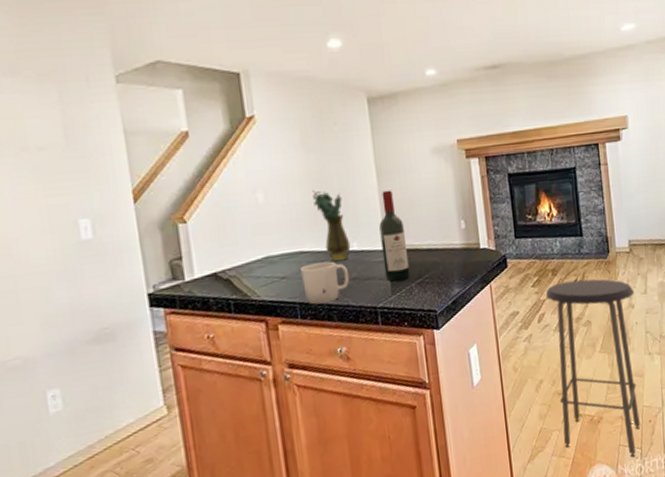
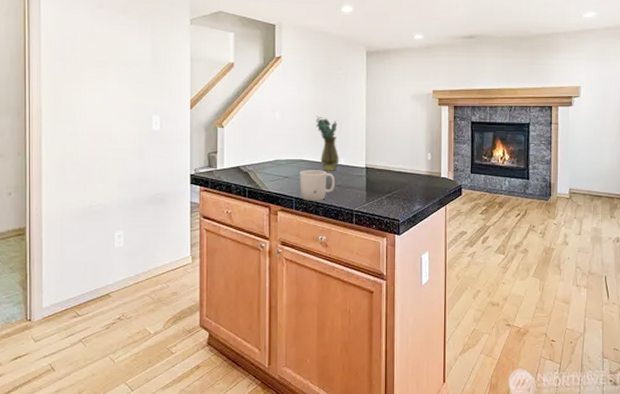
wine bottle: present [379,190,410,282] -> none [363,122,383,193]
bar stool: present [545,278,640,458] -> none [491,214,570,370]

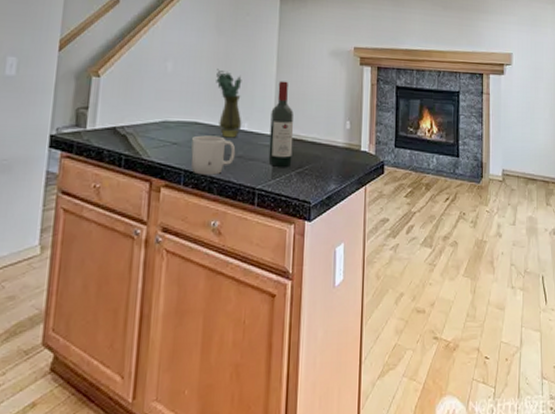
wine bottle: none [363,122,383,193] -> present [268,81,294,167]

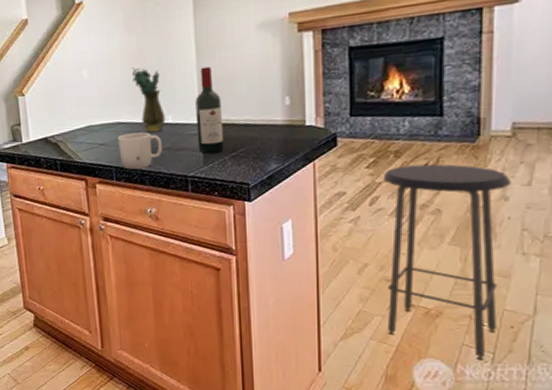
bar stool: none [417,198,503,396] -> present [383,164,512,361]

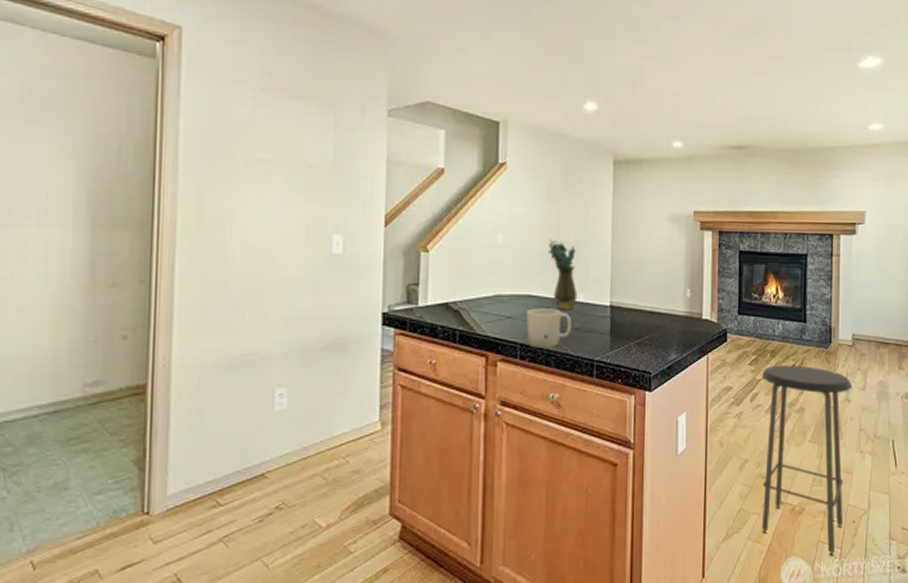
wine bottle: present [195,66,224,154] -> none [606,249,632,338]

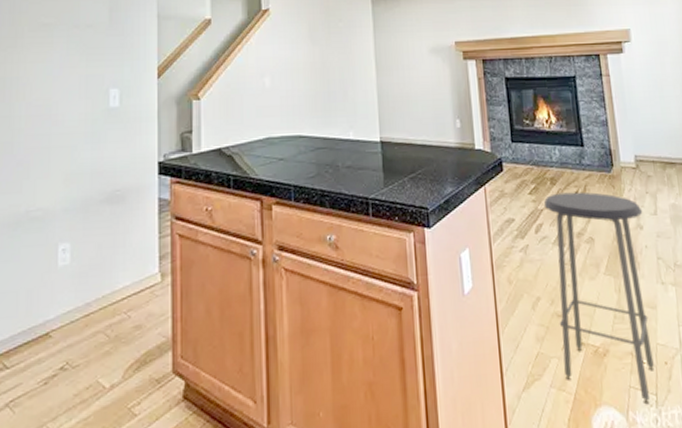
mug: present [526,308,572,348] -> none [298,147,344,189]
vase: present [549,239,578,310] -> none [315,79,347,149]

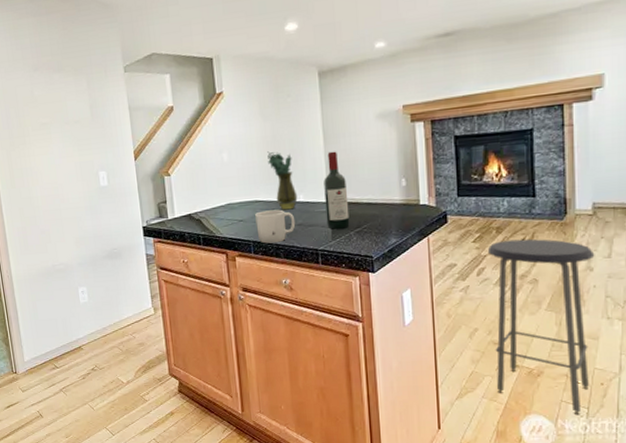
mug: none [298,147,344,189] -> present [255,209,296,244]
vase: none [315,79,347,149] -> present [267,151,298,210]
wine bottle: none [375,84,403,174] -> present [324,151,350,229]

